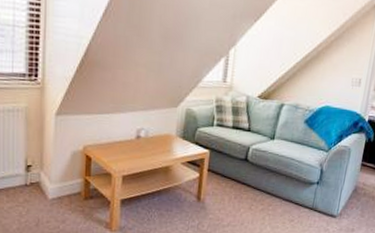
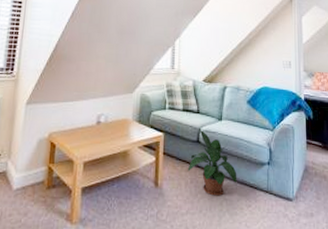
potted plant: none [232,148,284,211] -> present [187,130,237,196]

